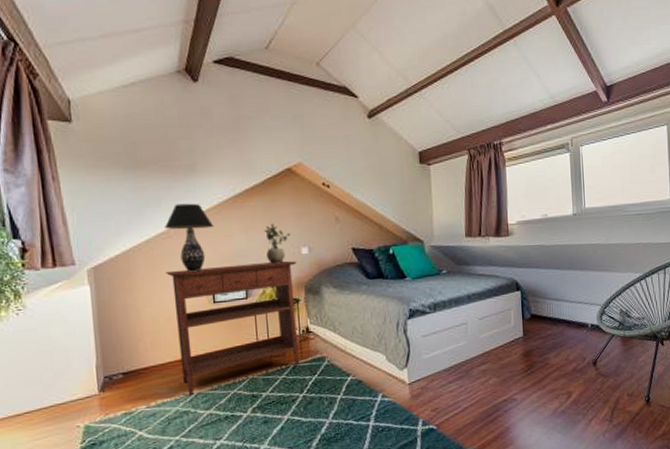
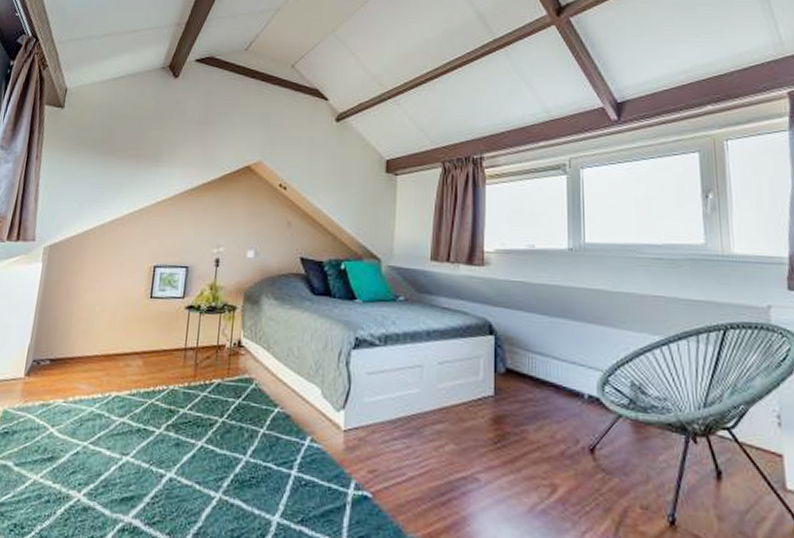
table lamp: present [165,203,215,272] -> none [121,191,167,263]
console table: present [166,260,300,395] -> none [103,258,240,396]
potted plant: present [264,223,290,264] -> none [211,221,239,265]

